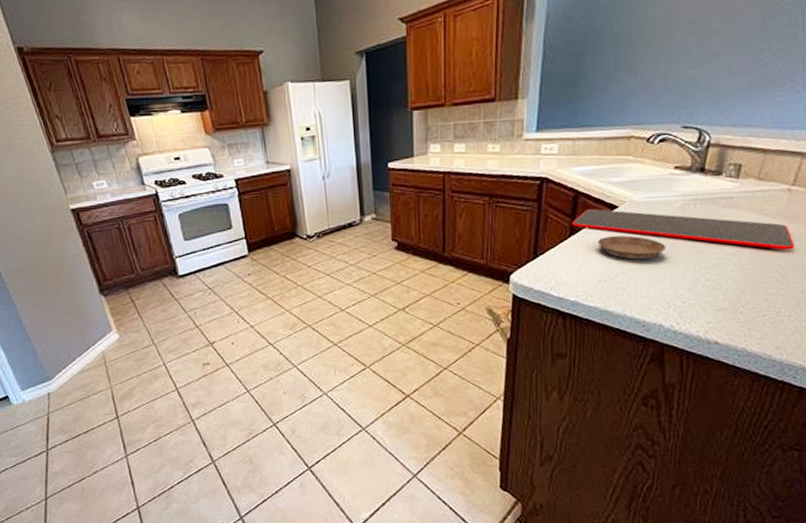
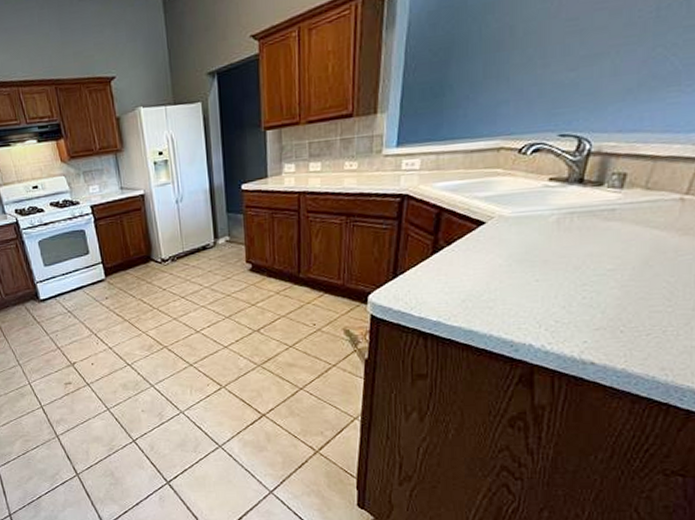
cutting board: present [571,209,795,250] -> none [434,225,687,265]
saucer: present [598,235,667,260] -> none [463,252,539,278]

